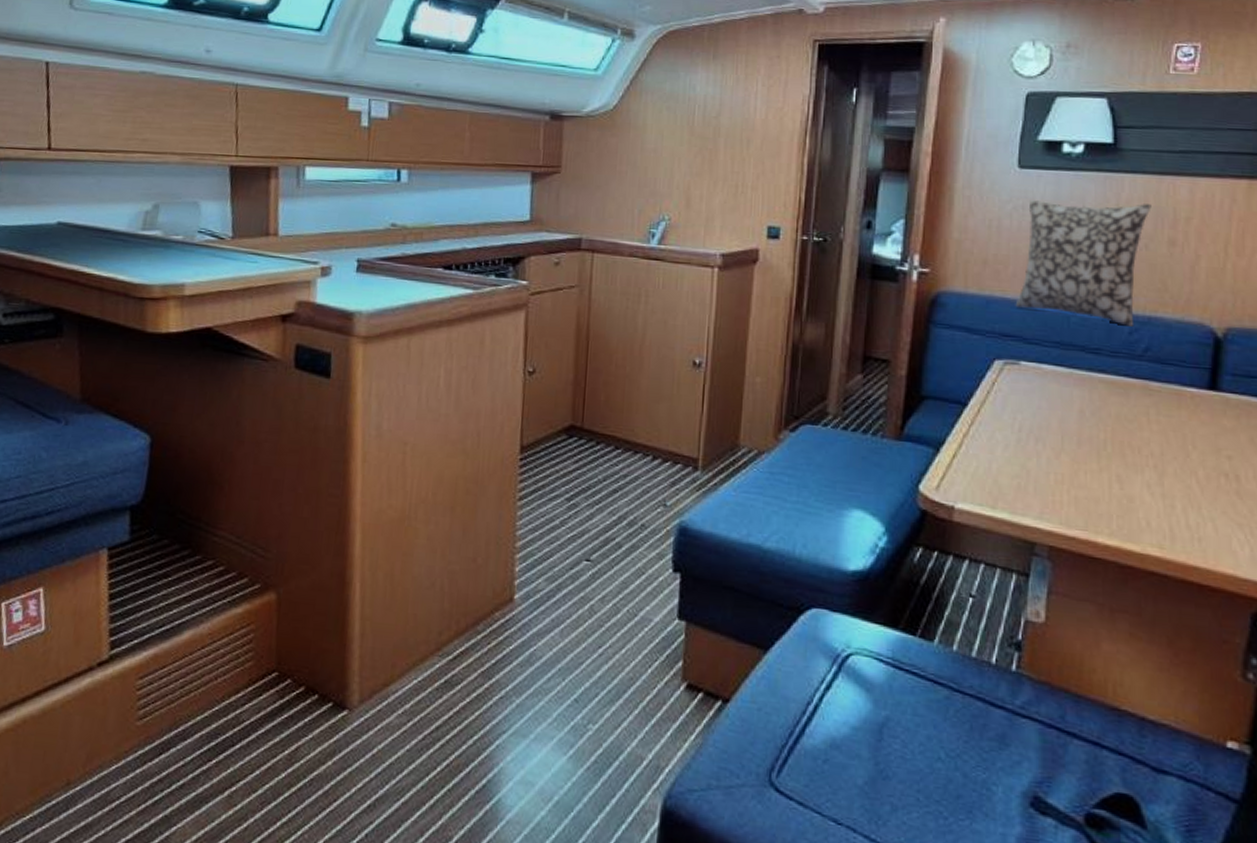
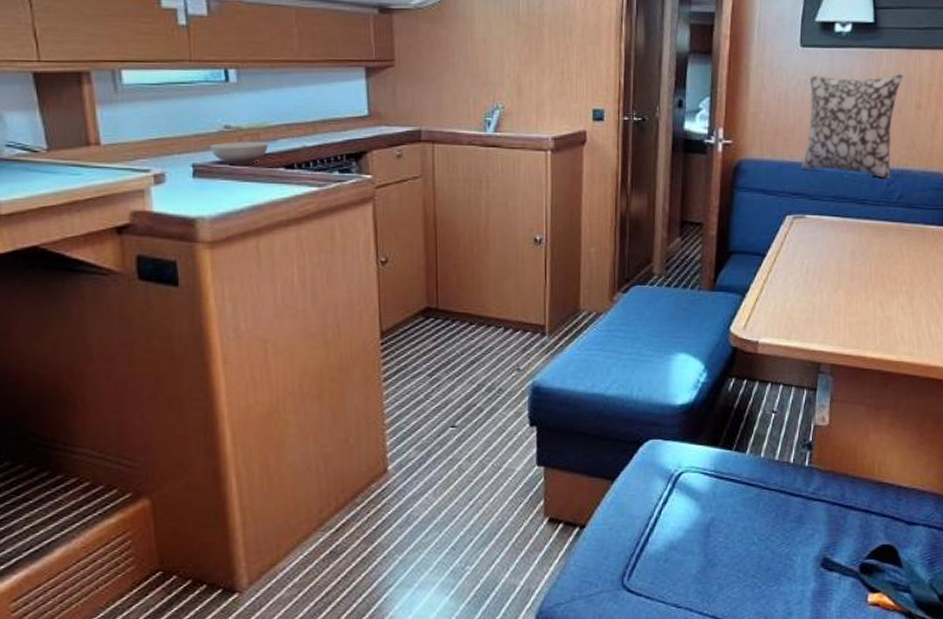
bowl: none [375,239,430,263] -> present [210,142,268,165]

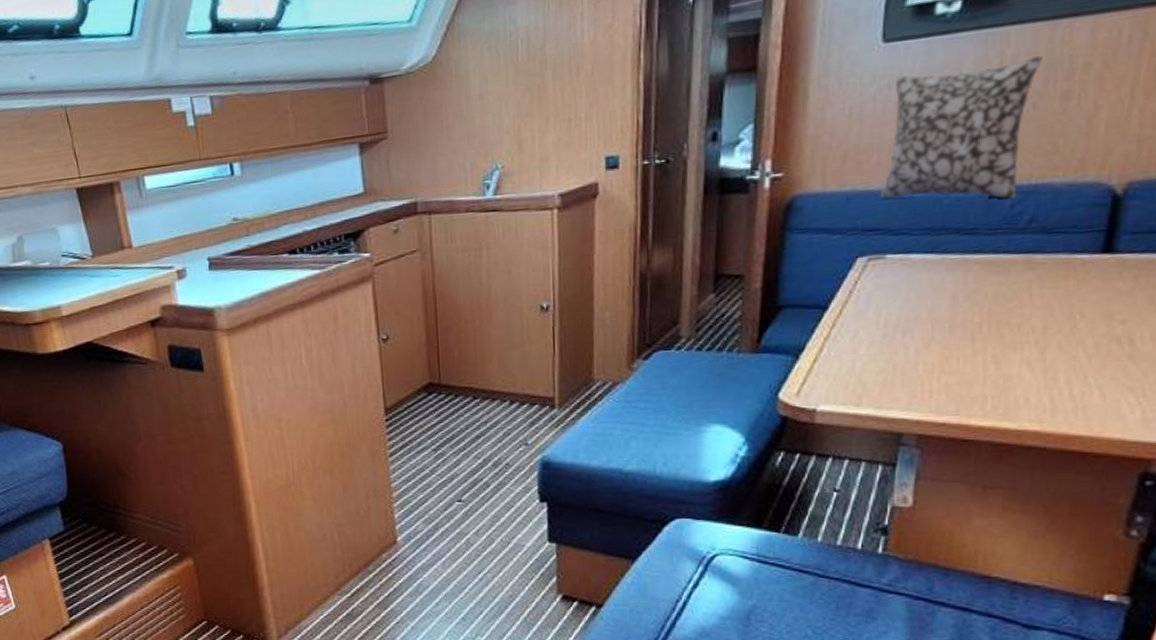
bowl: present [210,142,268,165] -> none [222,230,273,256]

